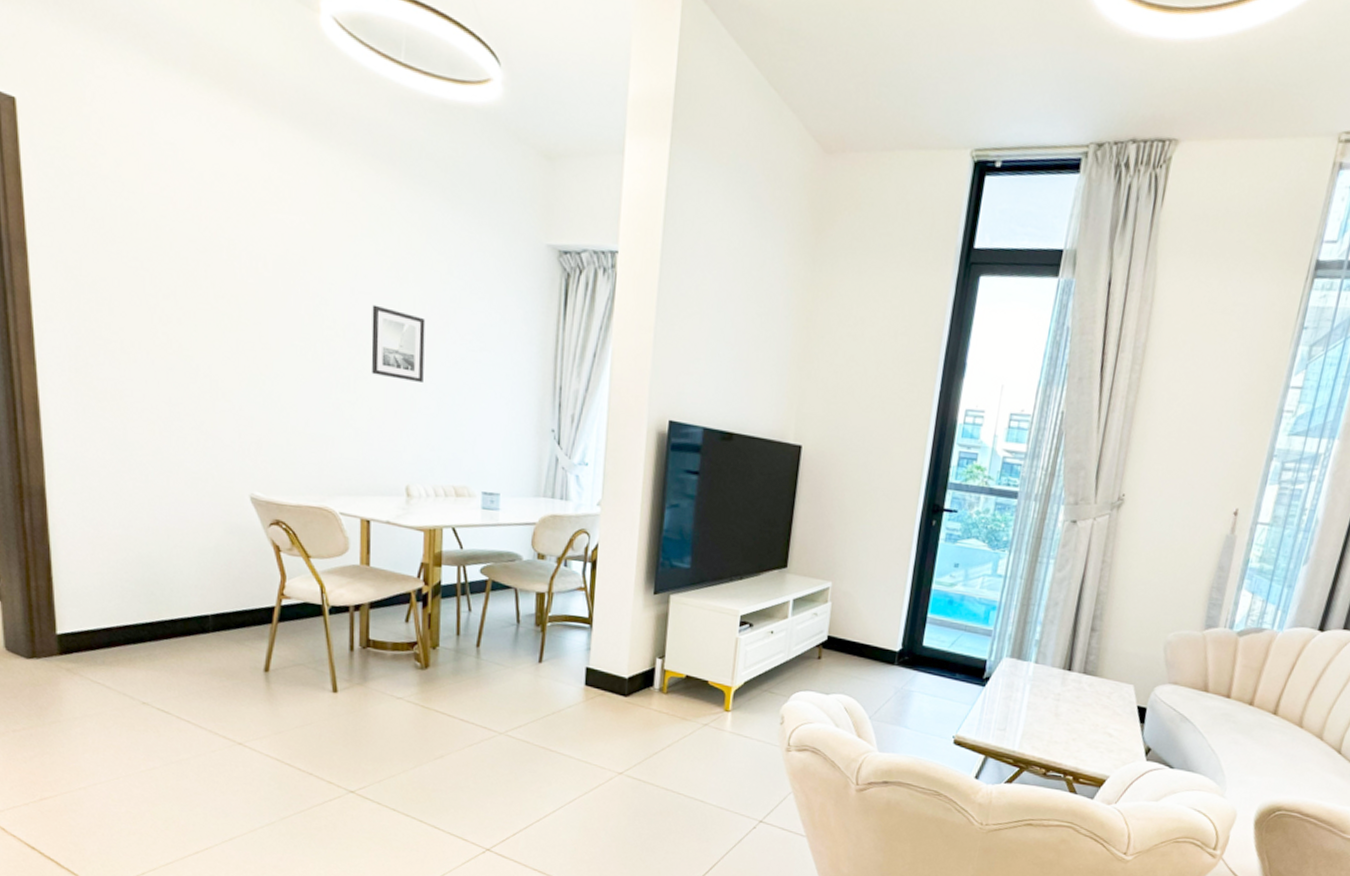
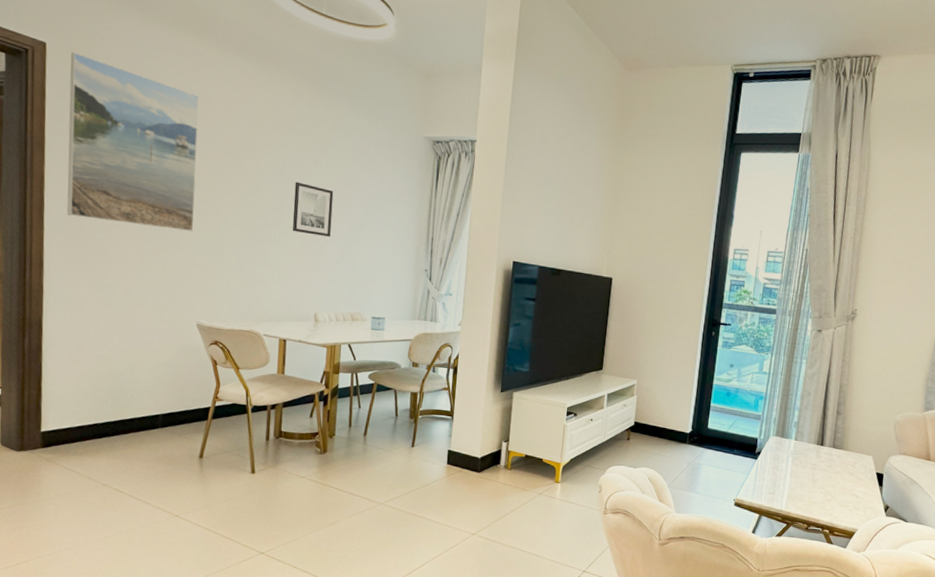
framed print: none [51,112,238,372] -> present [67,52,199,231]

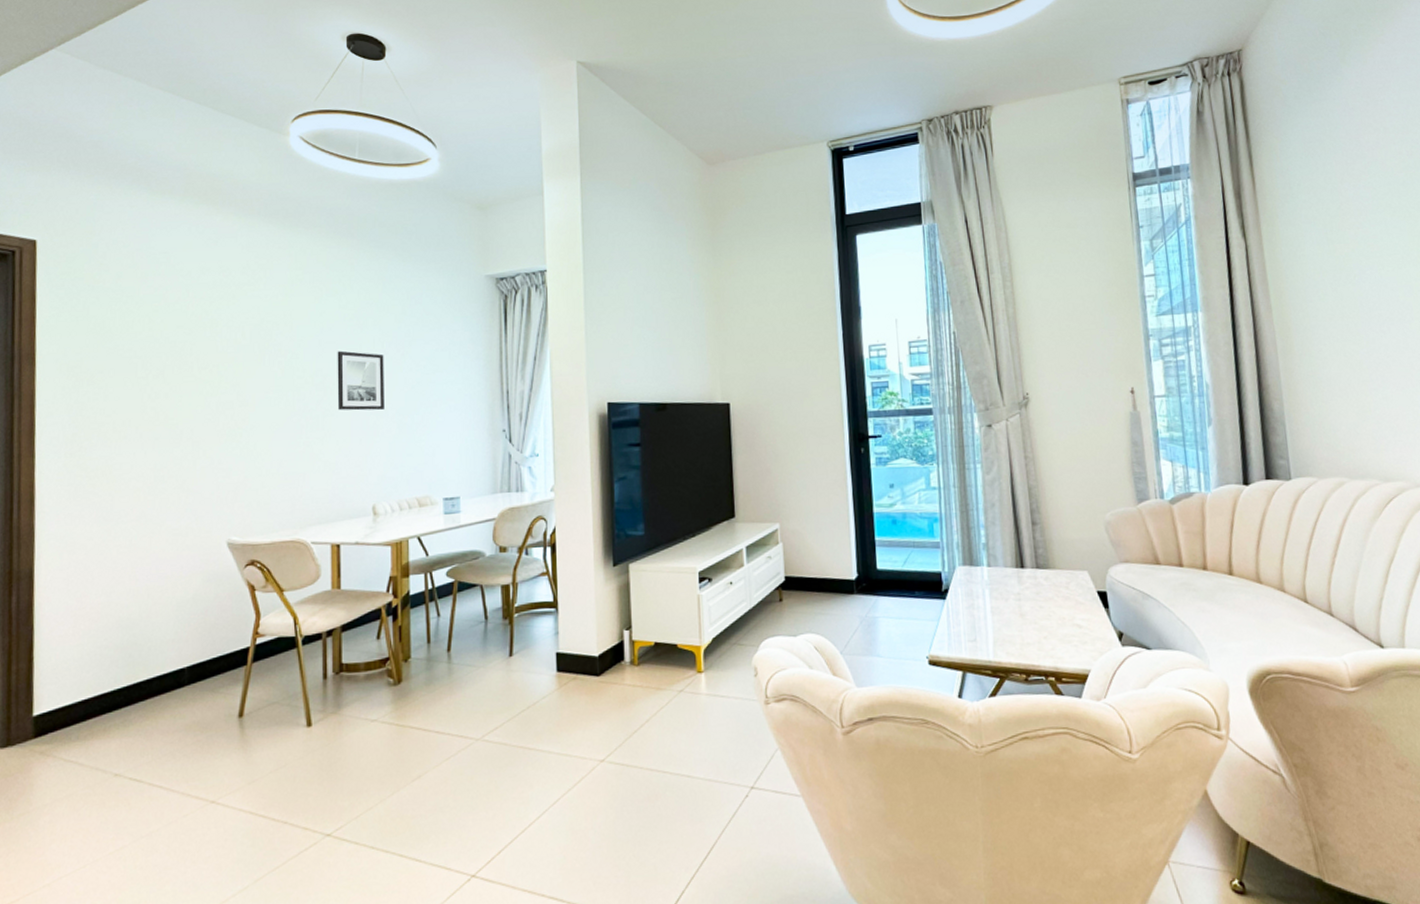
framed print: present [67,52,199,231] -> none [63,246,219,435]

